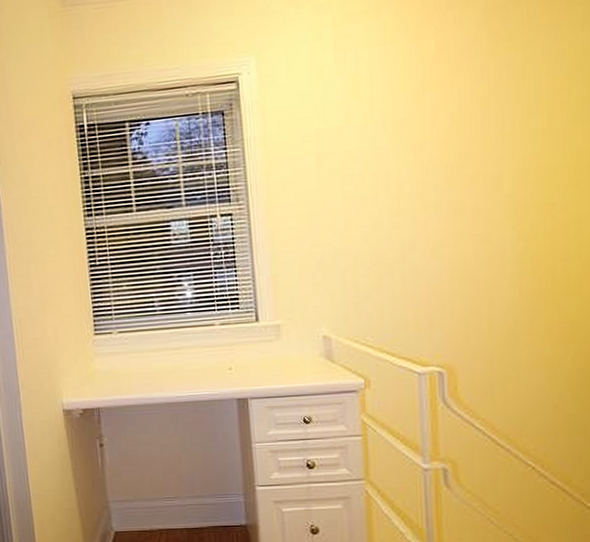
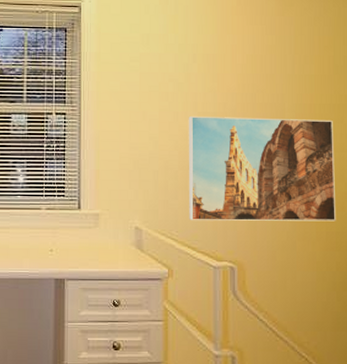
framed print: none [379,185,572,324] -> present [188,116,337,222]

